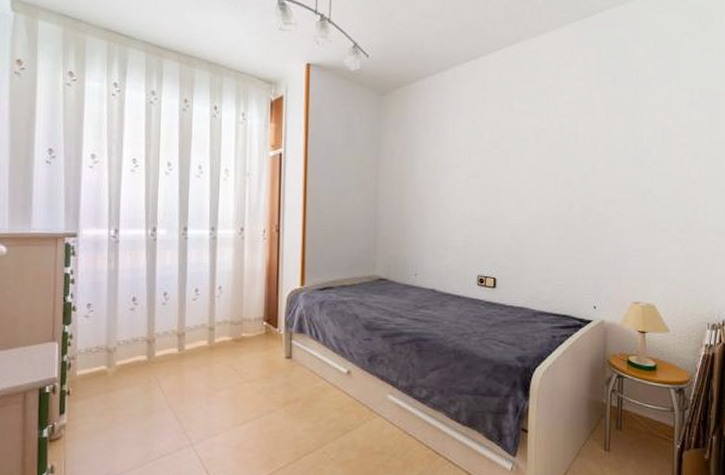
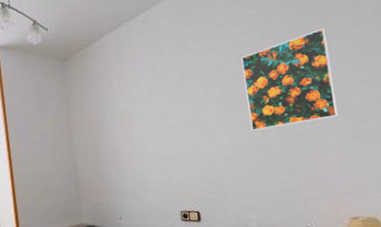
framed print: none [558,113,641,204] -> present [241,28,338,131]

